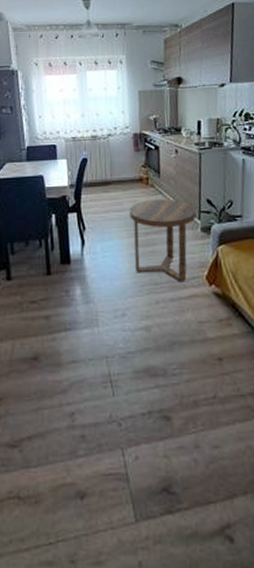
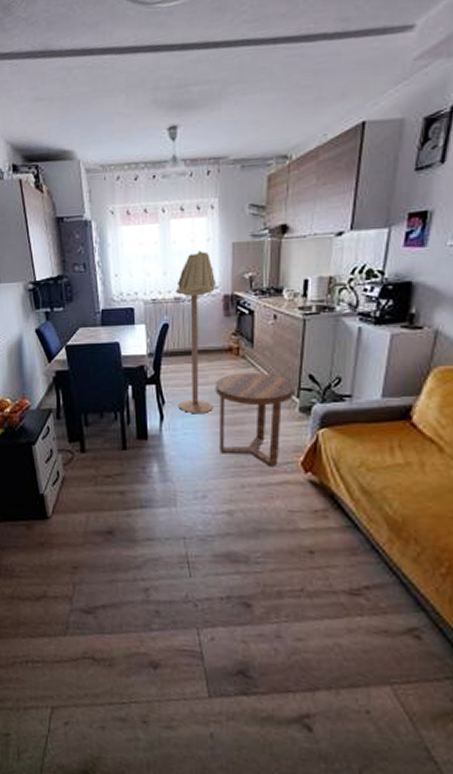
floor lamp: none [93,96,129,238] -> present [176,250,217,414]

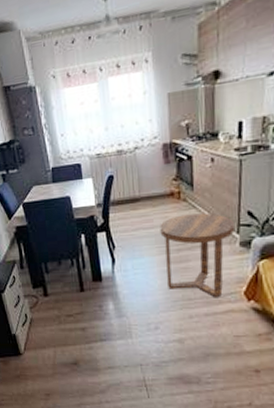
floor lamp: present [176,250,217,414] -> none [118,103,160,256]

